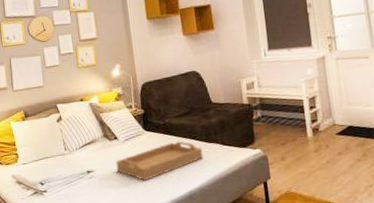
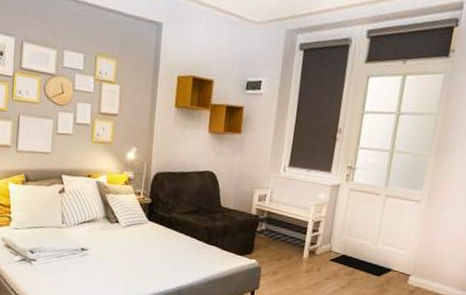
serving tray: present [115,141,204,181] -> none [112,237,201,269]

